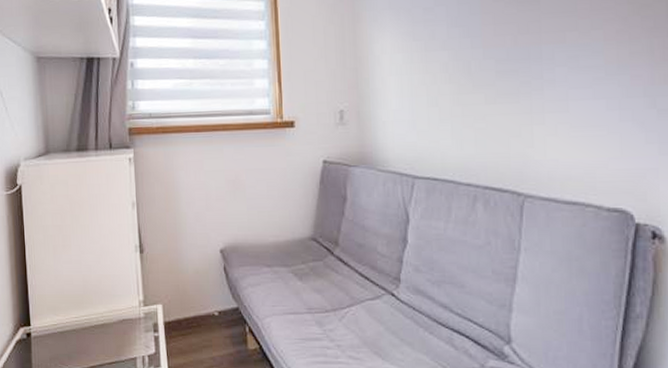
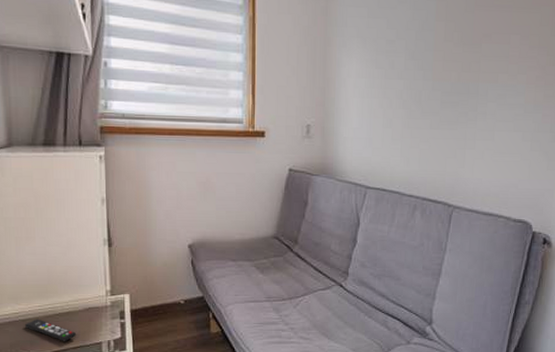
remote control: none [62,332,111,356] -> present [24,319,76,341]

